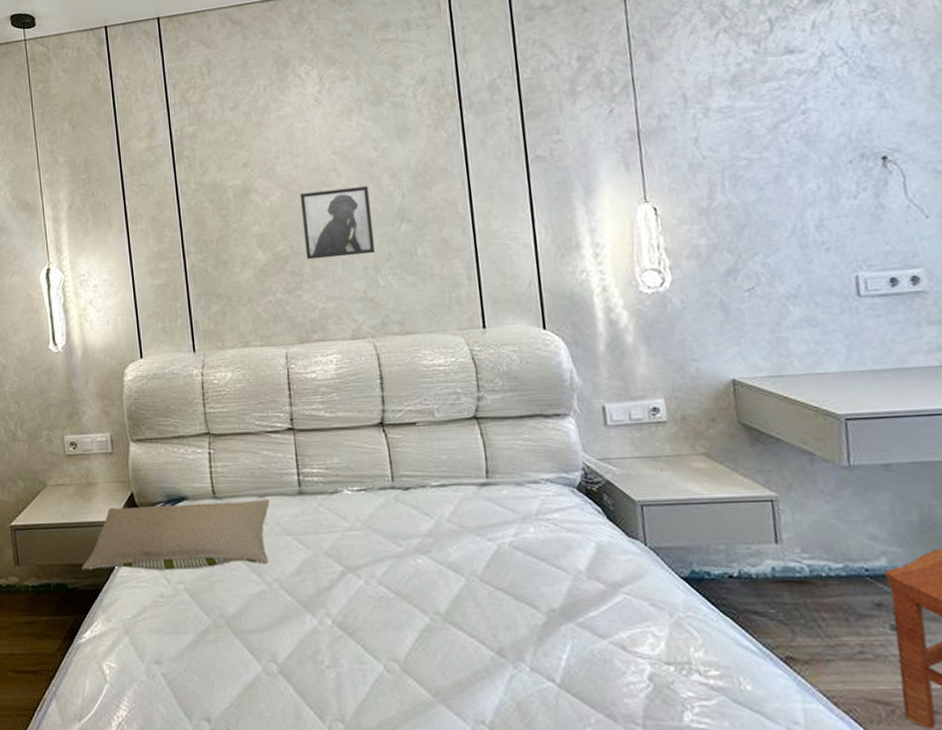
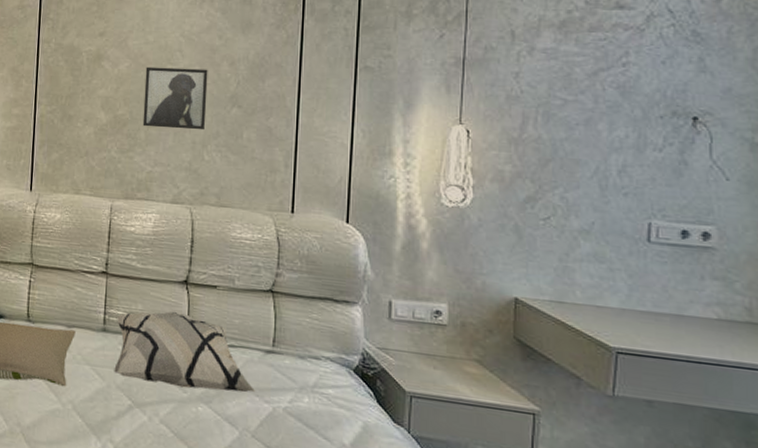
decorative pillow: none [312,458,477,541] -> present [114,311,256,393]

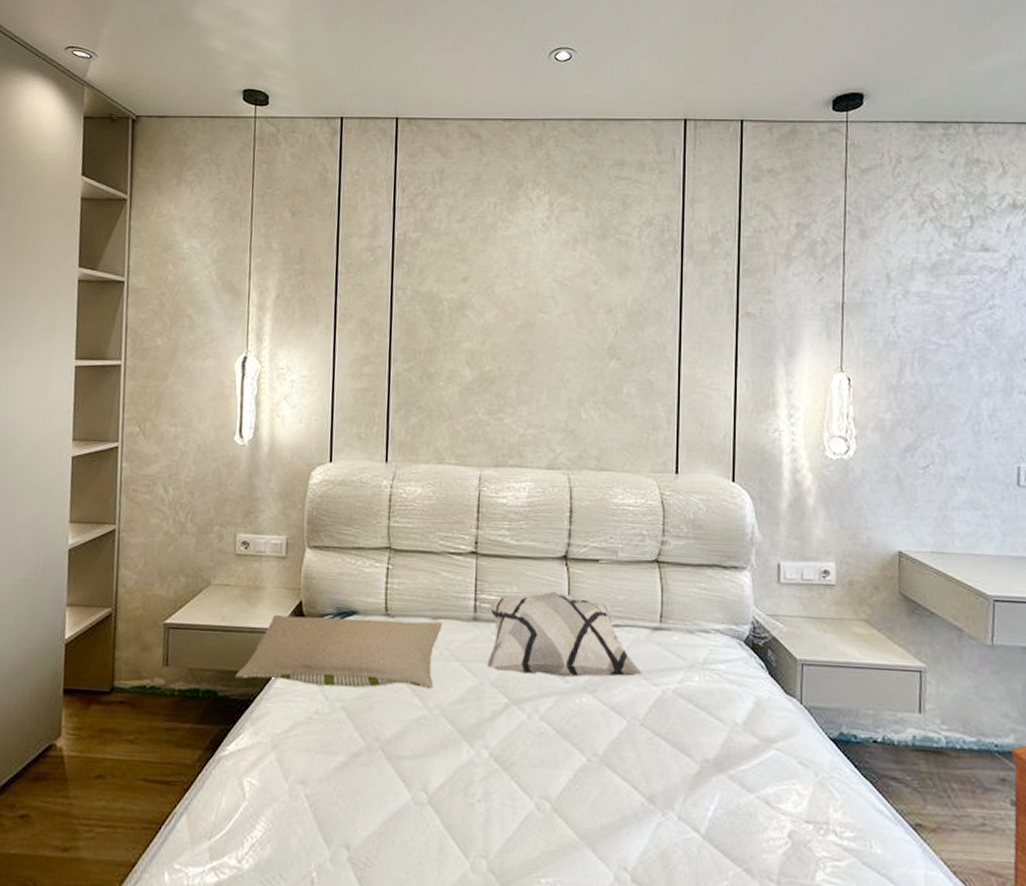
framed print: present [142,66,208,130] -> none [513,316,584,386]

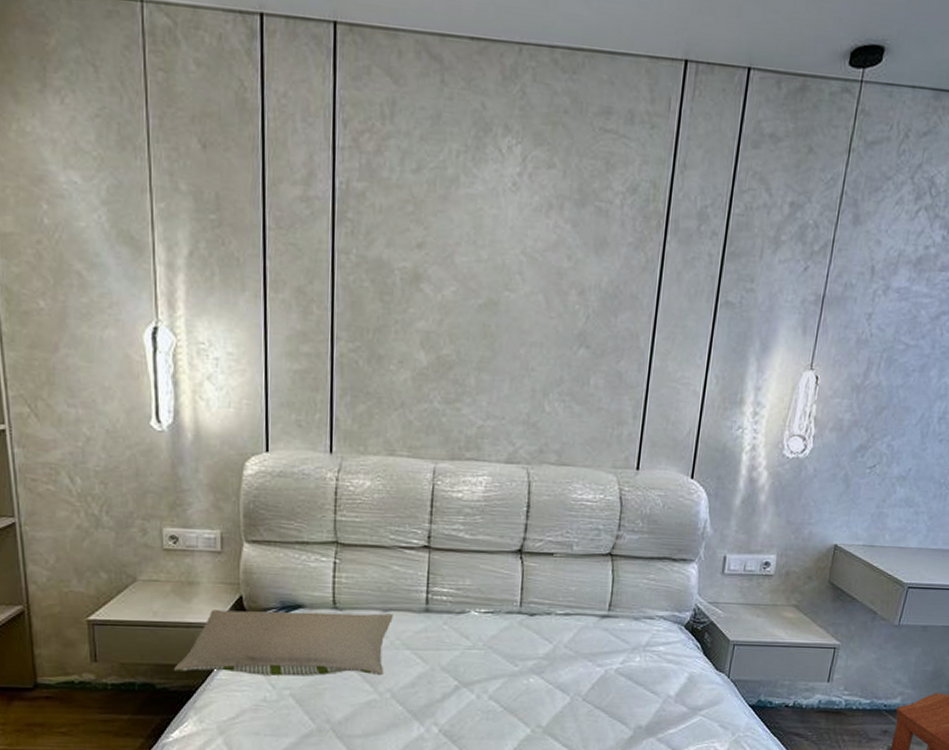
decorative pillow: present [487,591,644,678] -> none [438,583,589,662]

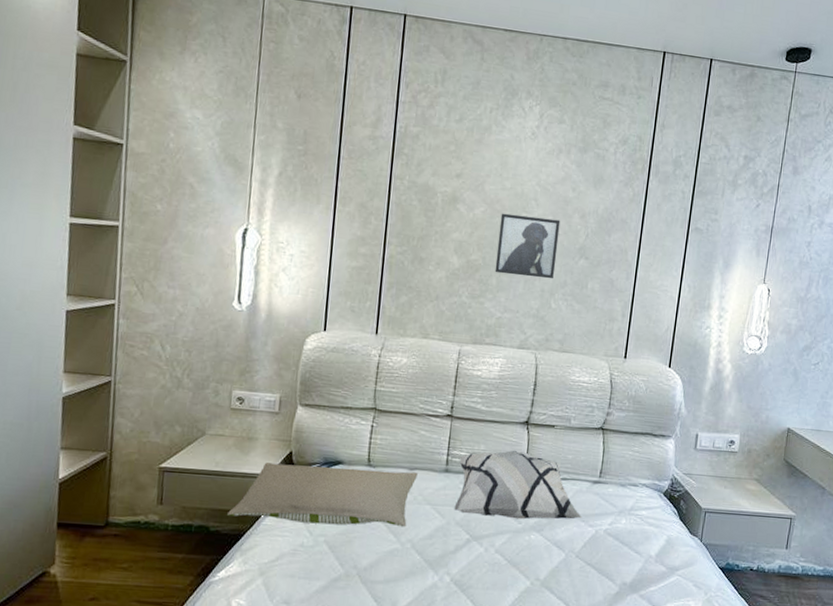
decorative pillow: none [438,583,589,662] -> present [454,450,582,519]
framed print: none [472,292,553,376] -> present [495,213,561,279]

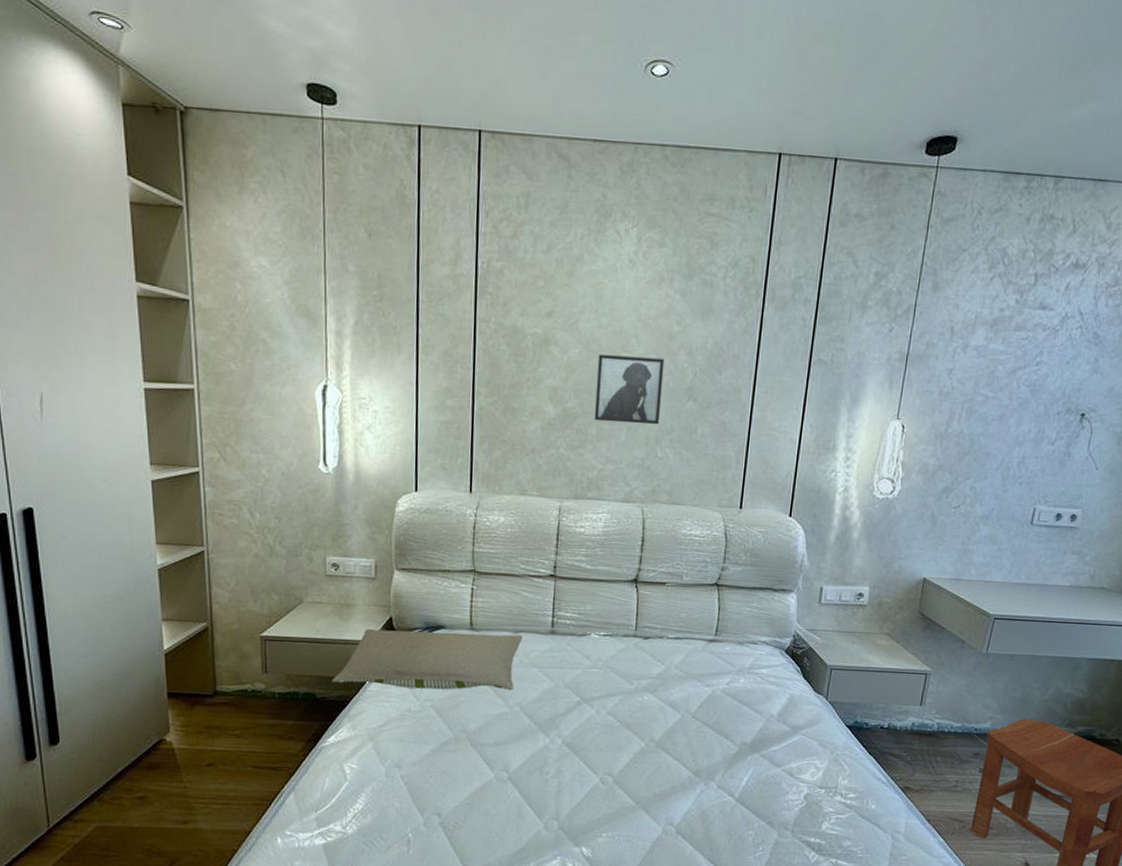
decorative pillow: present [454,450,582,519] -> none [562,609,698,681]

